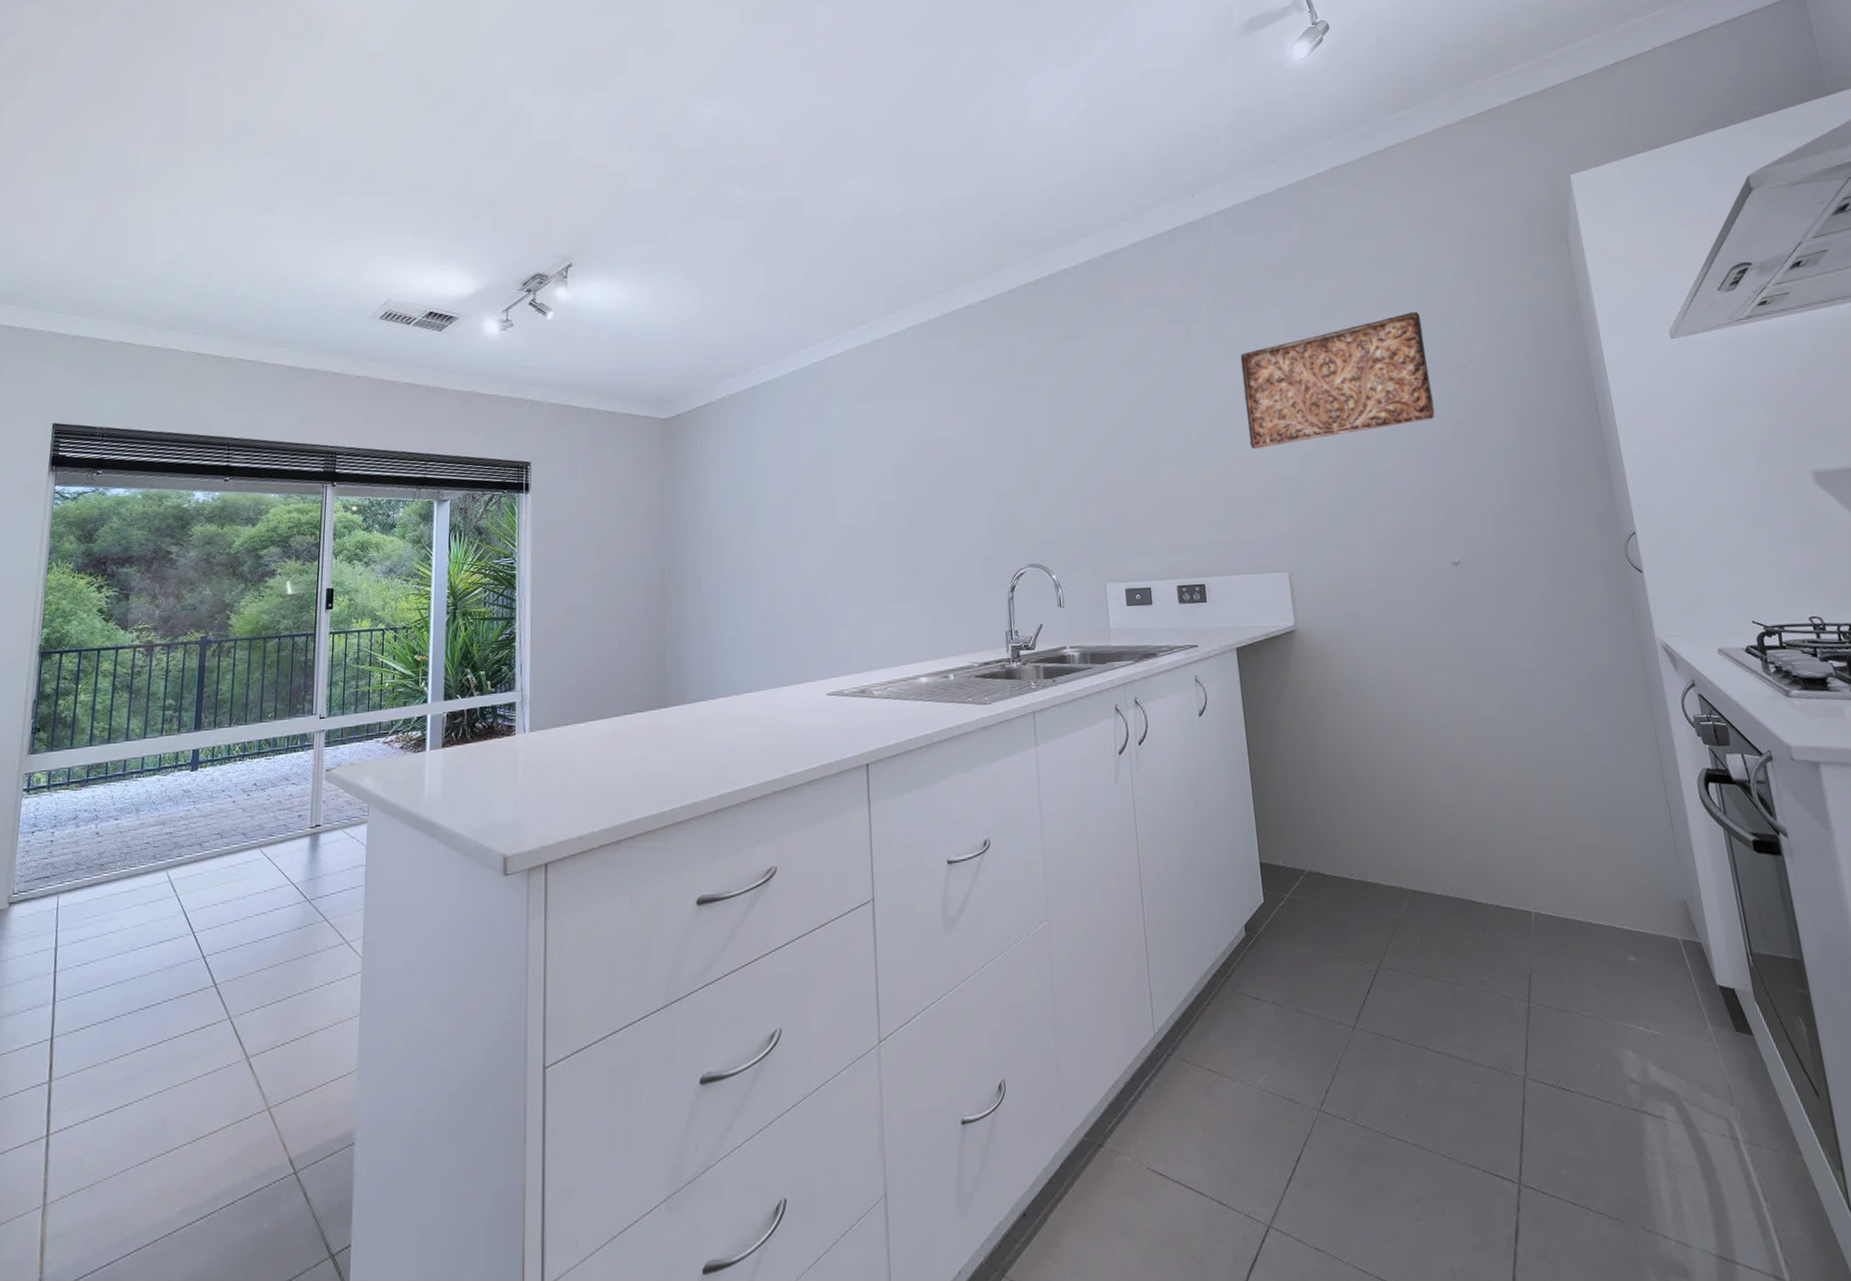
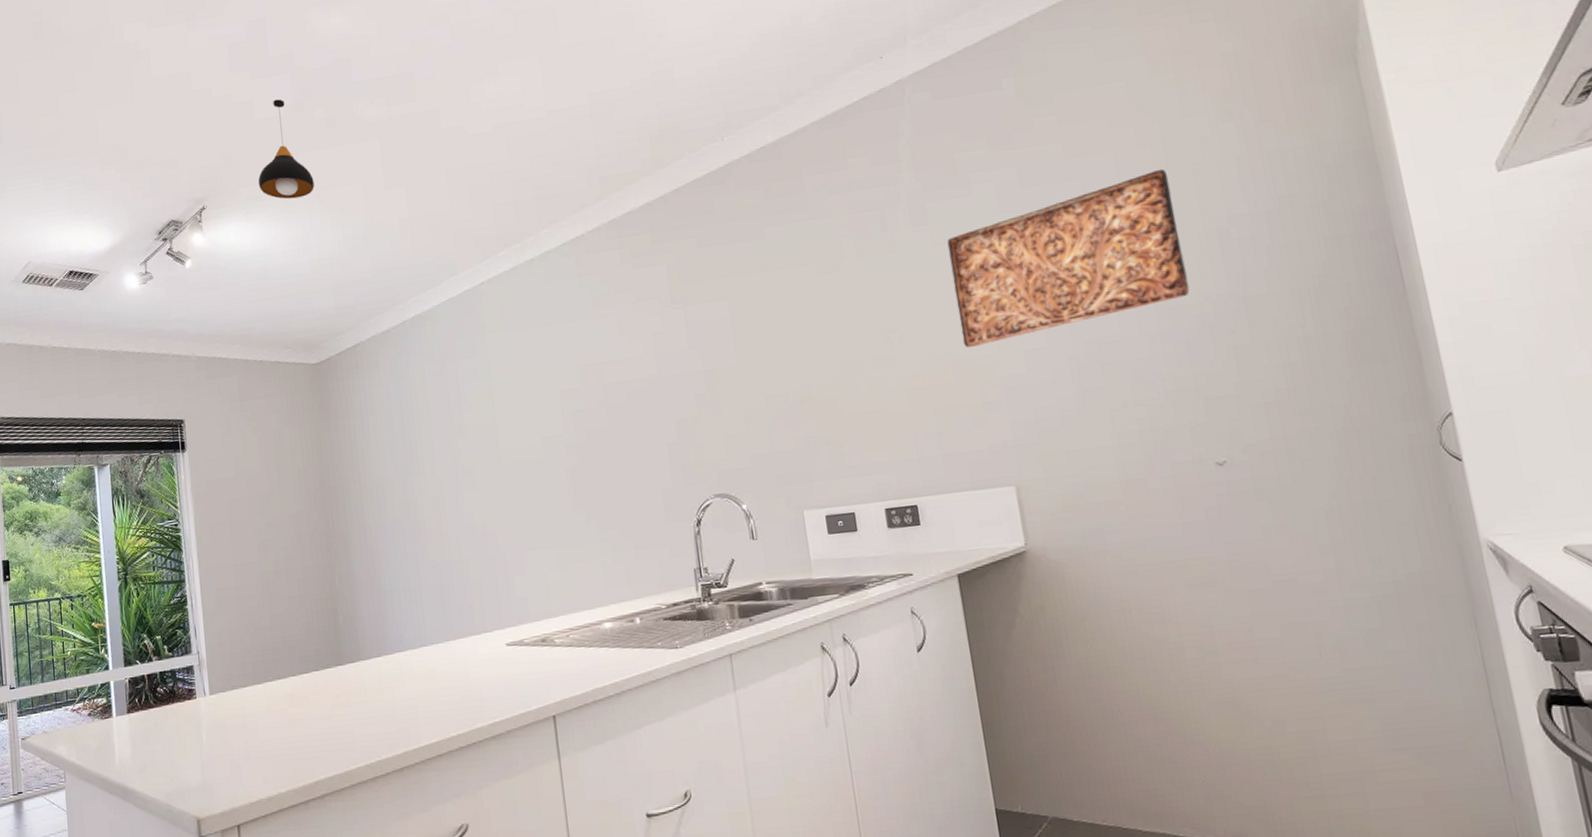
pendant light: none [626,173,680,265] -> present [258,99,314,199]

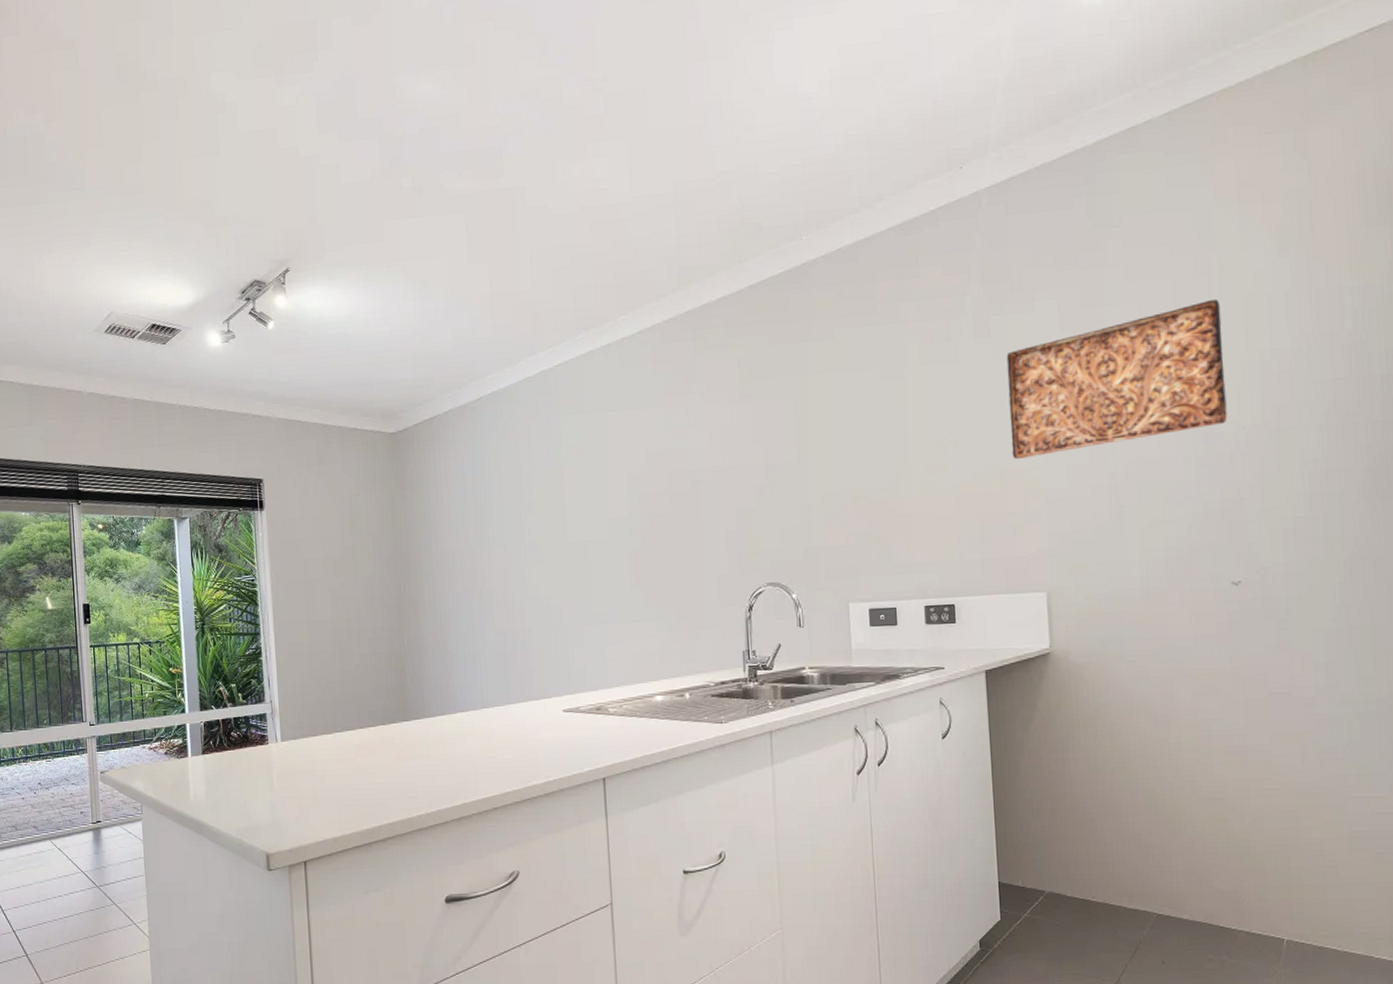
pendant light: present [258,99,314,199] -> none [342,164,398,268]

